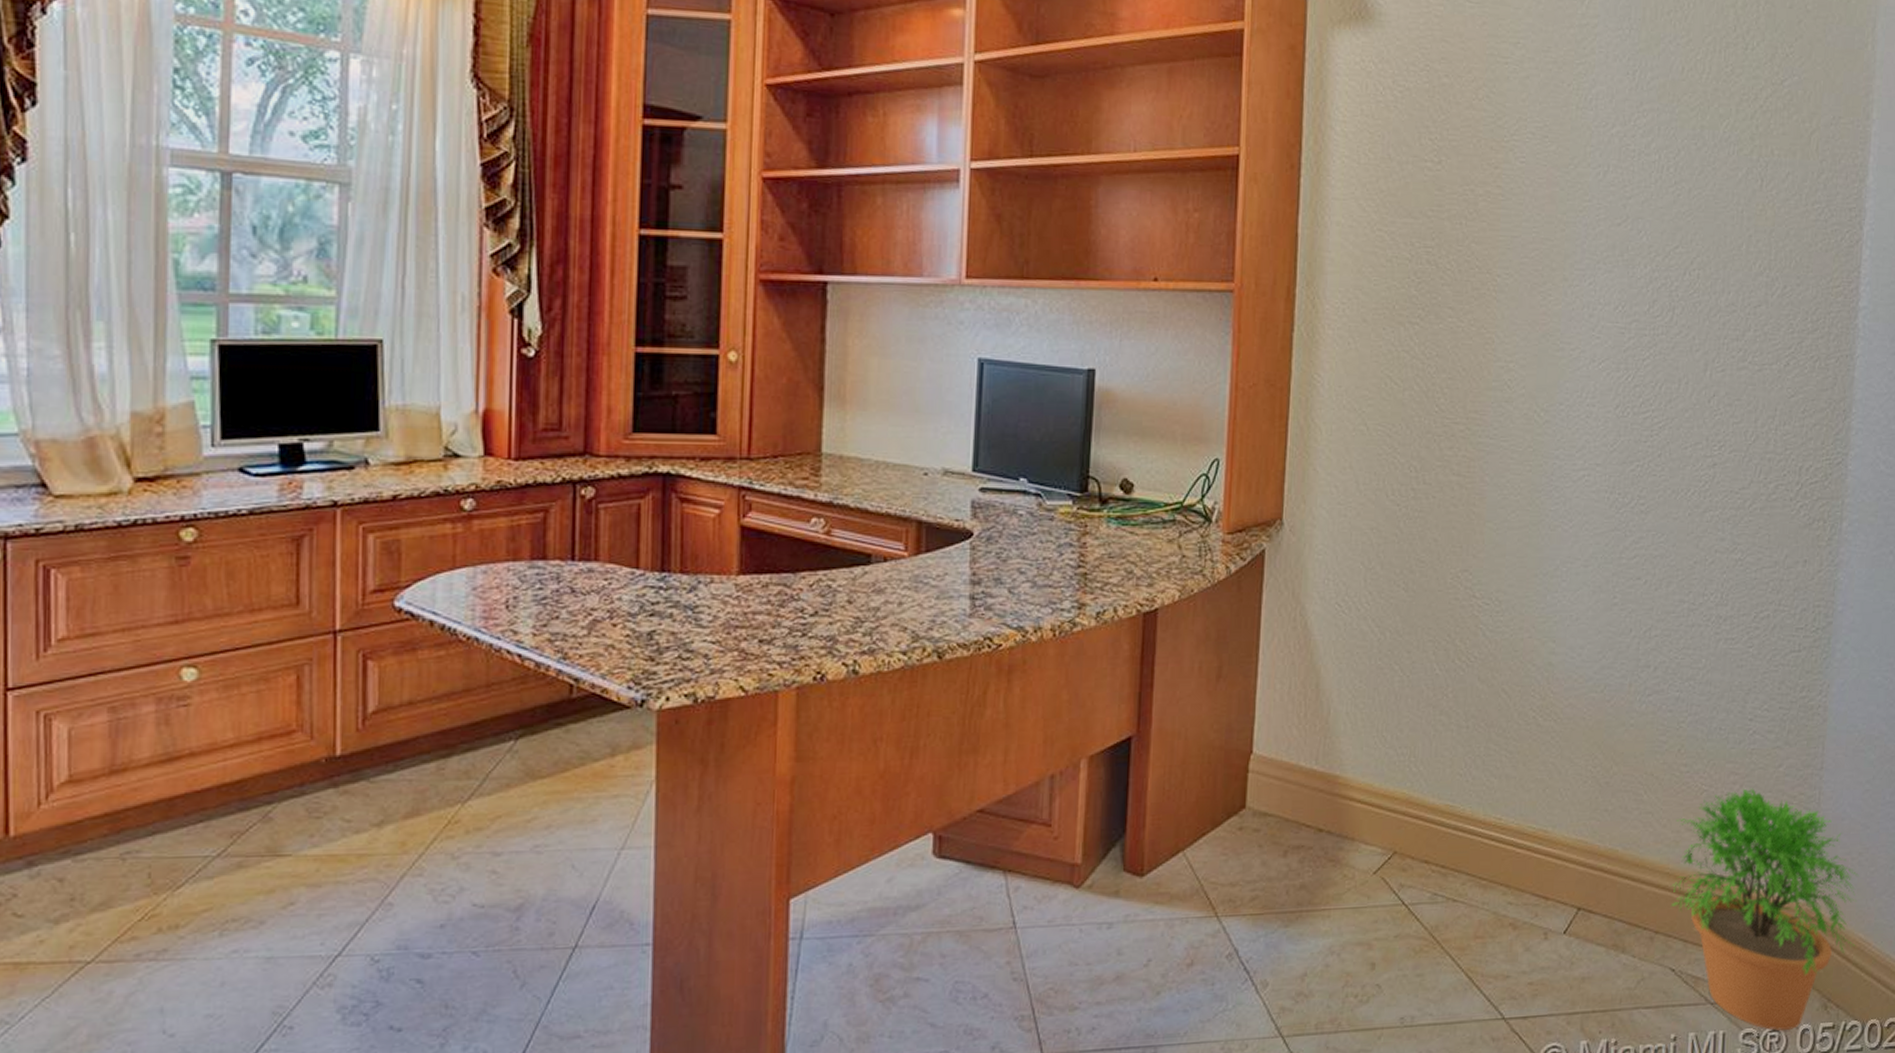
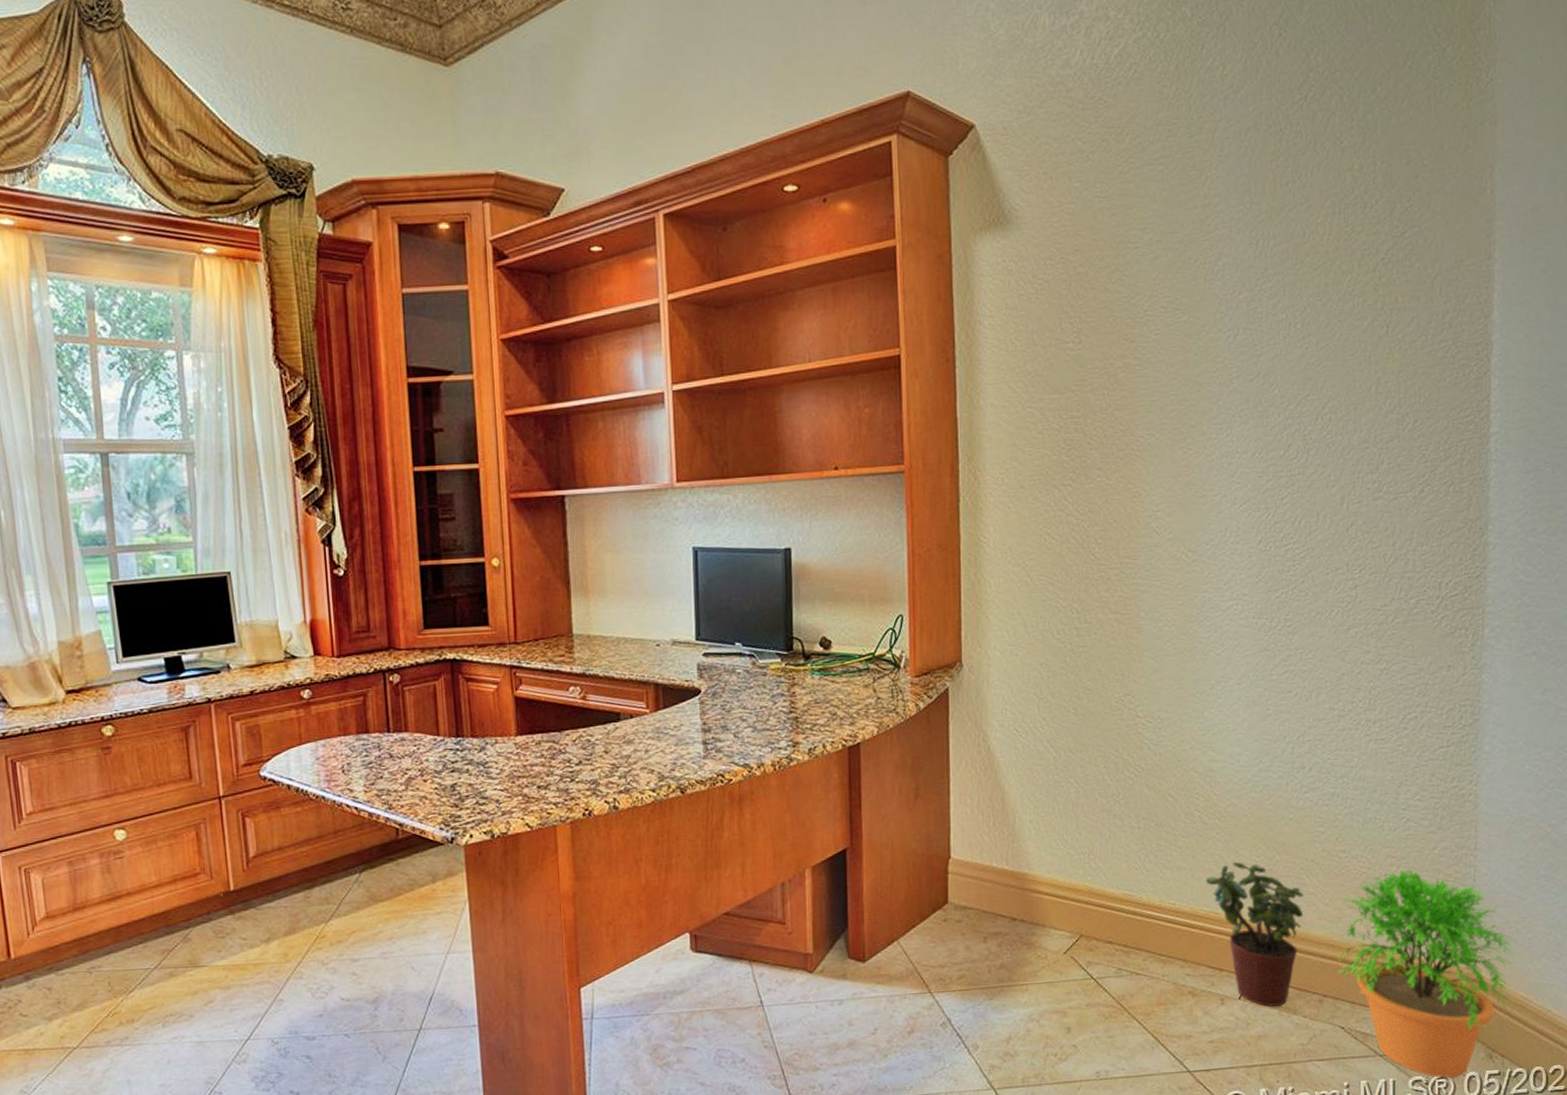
potted plant: none [1536,771,1640,943] -> present [1205,861,1304,1007]

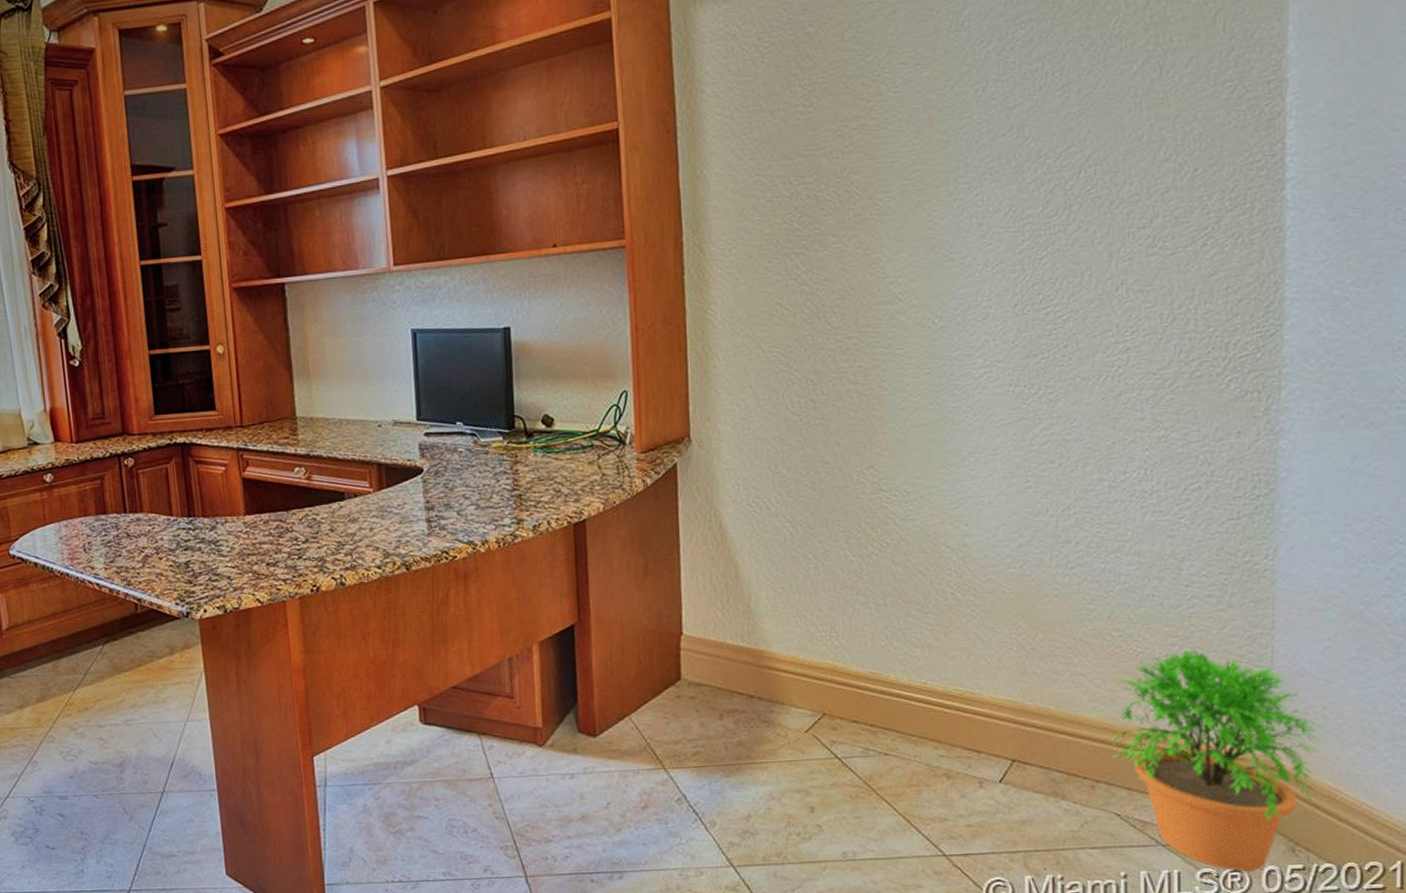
potted plant: present [1205,861,1304,1007] -> none [960,639,1072,791]

